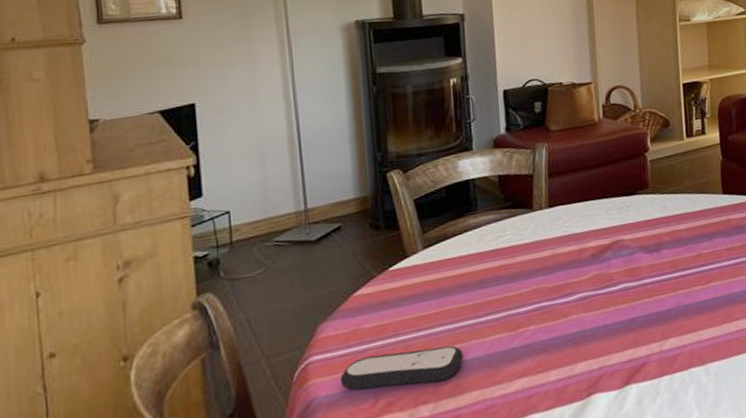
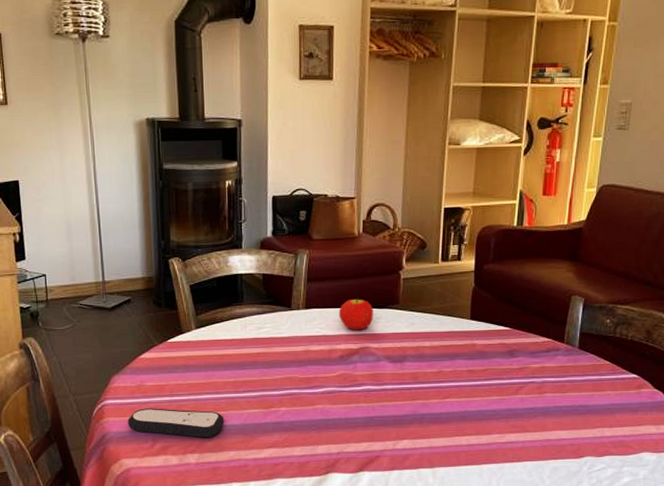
fruit: none [585,187,623,224] -> present [339,297,373,330]

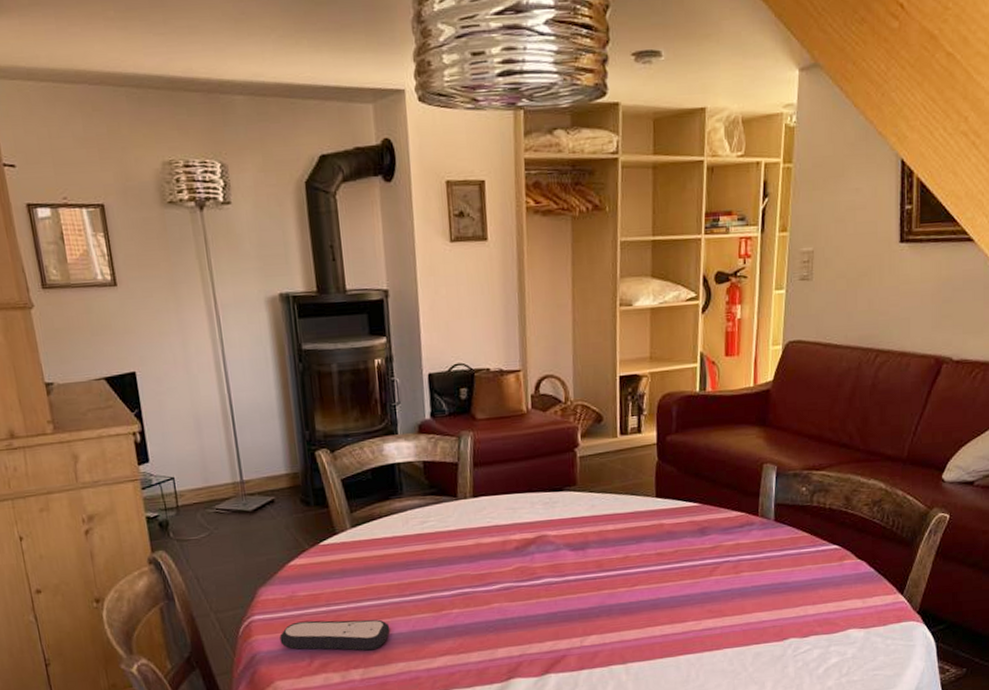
fruit: present [339,297,373,330] -> none [510,481,549,518]

